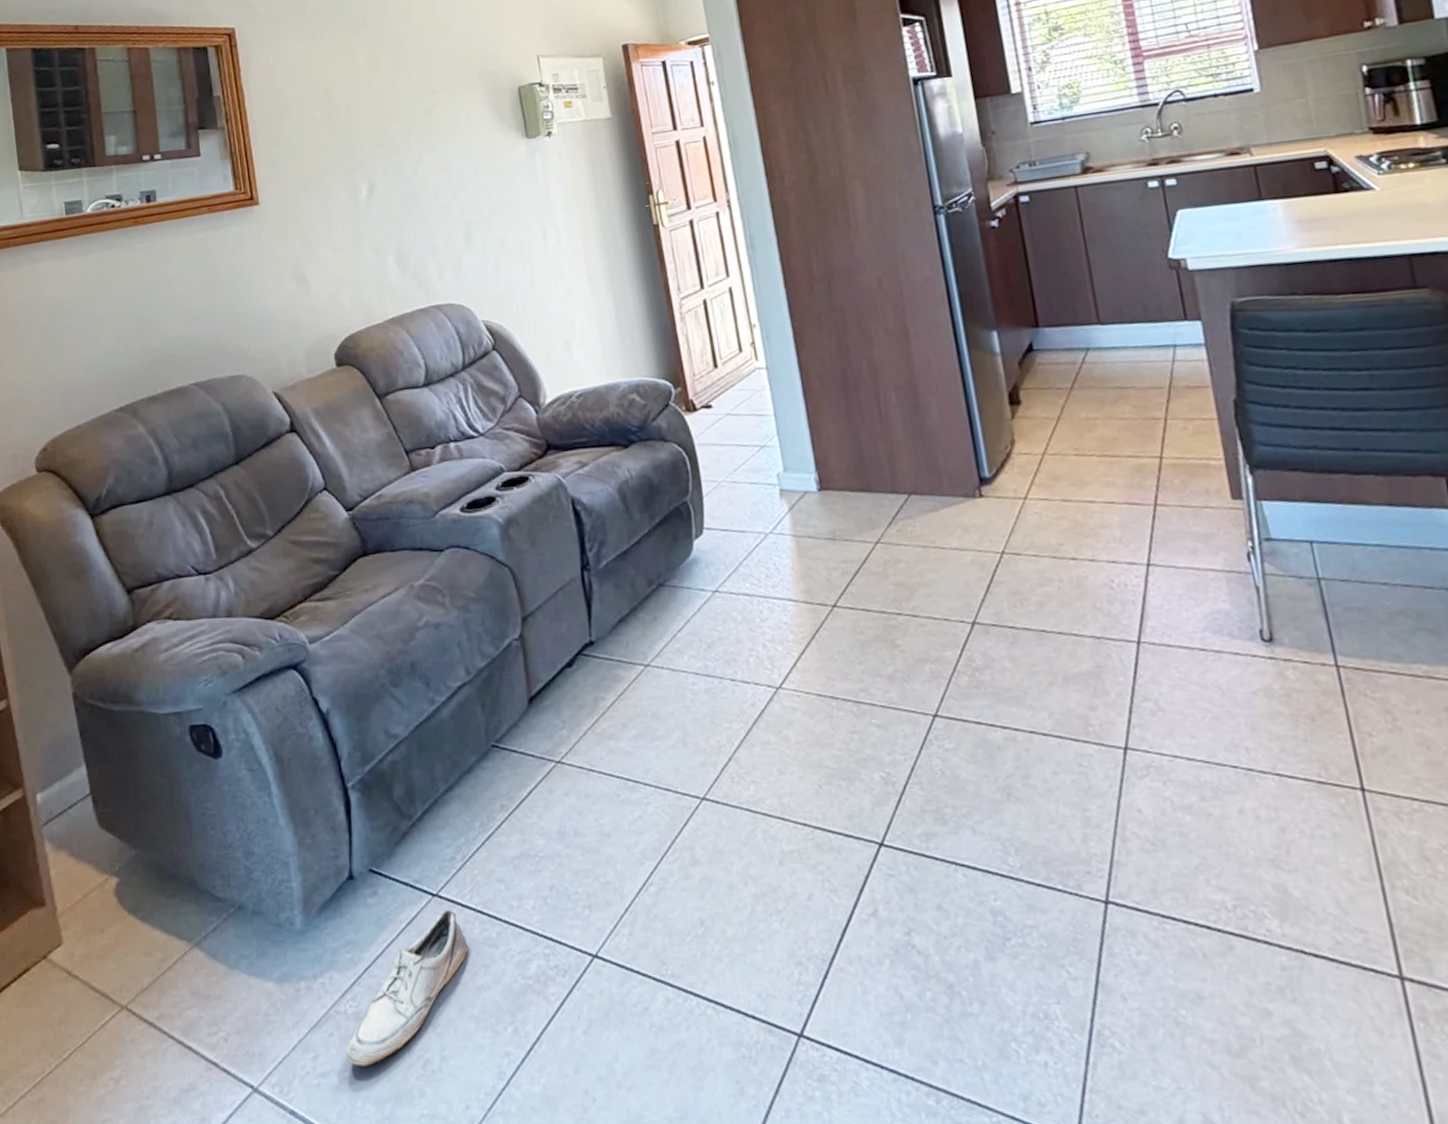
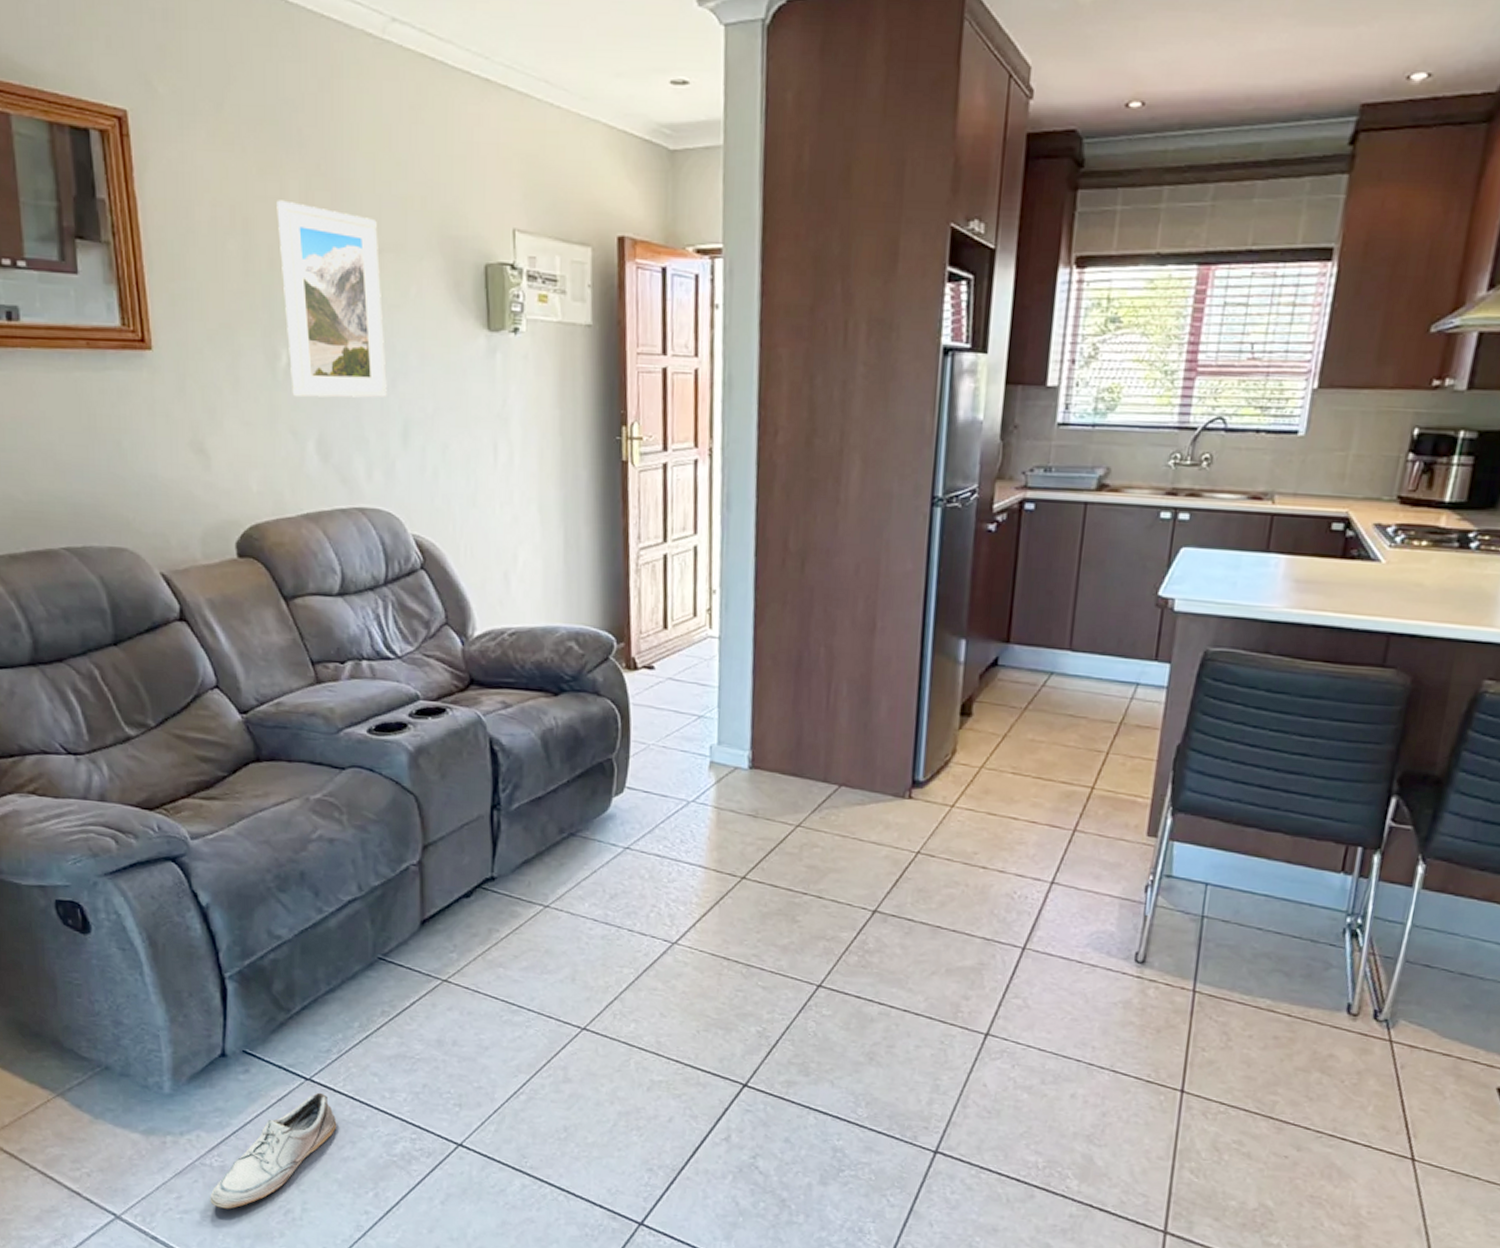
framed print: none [350,69,450,222] -> present [276,200,387,398]

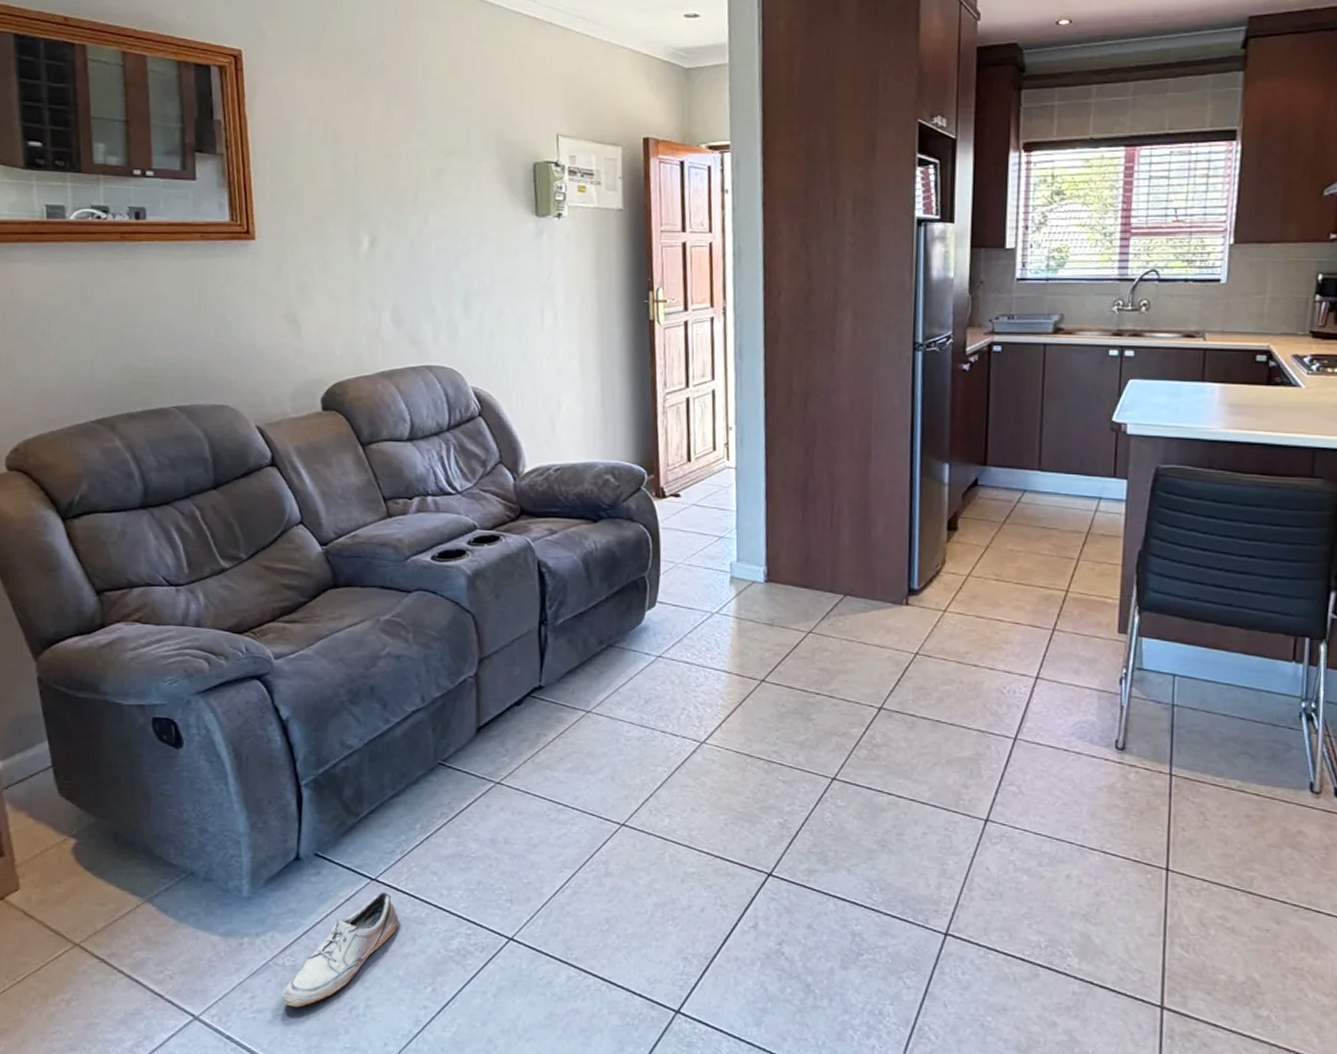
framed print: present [276,200,387,398] -> none [362,117,451,275]

